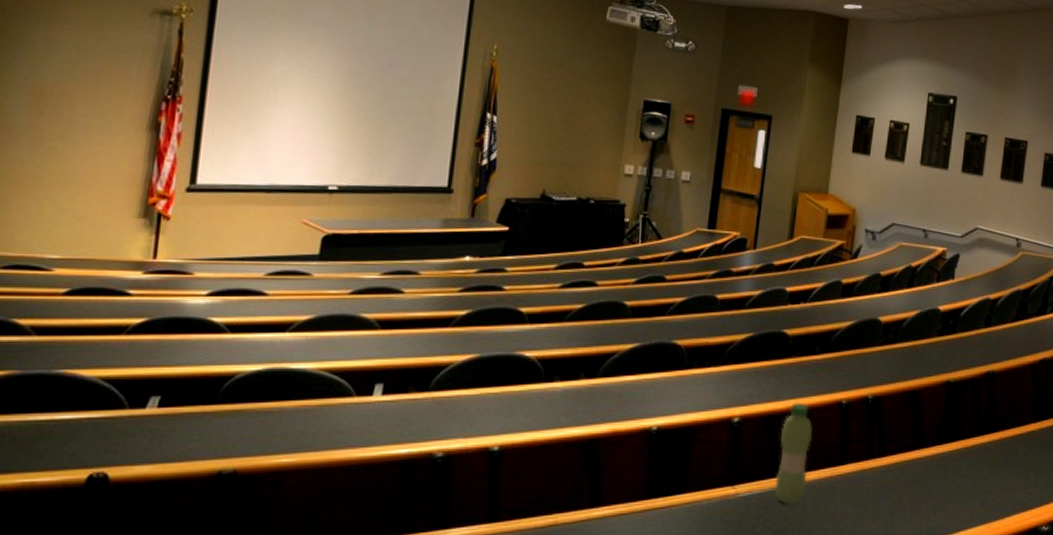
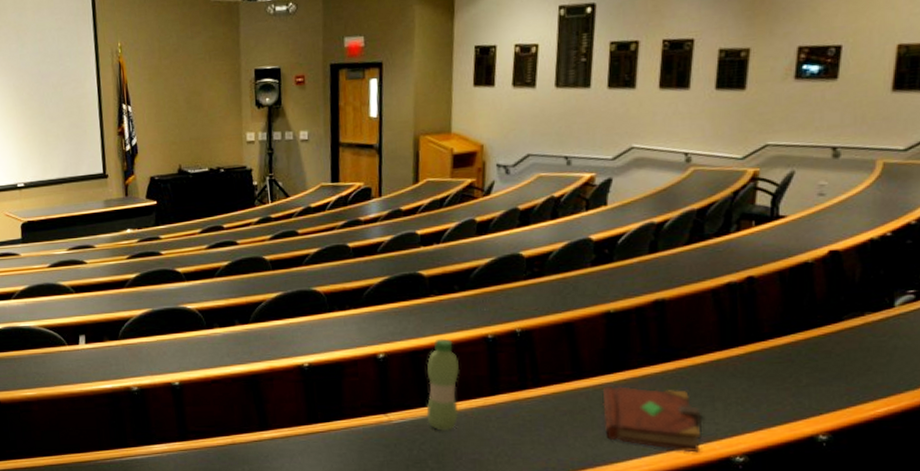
book: none [938,455,1017,523] -> present [603,385,702,453]

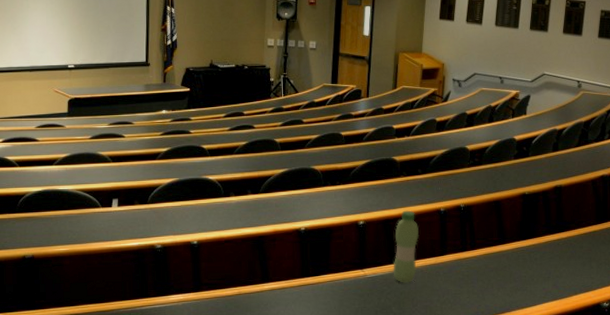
book: present [603,385,702,453] -> none [518,249,582,300]

